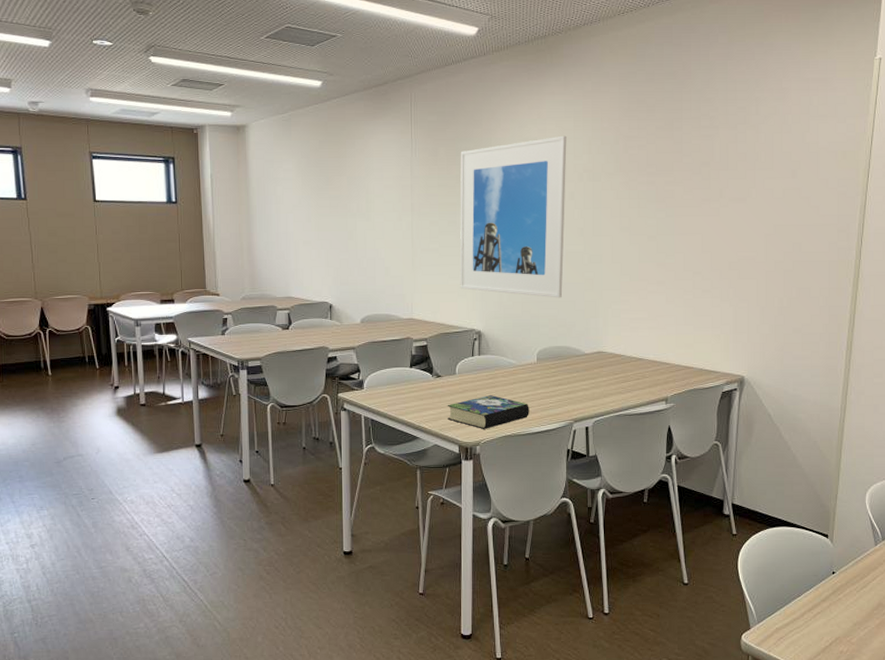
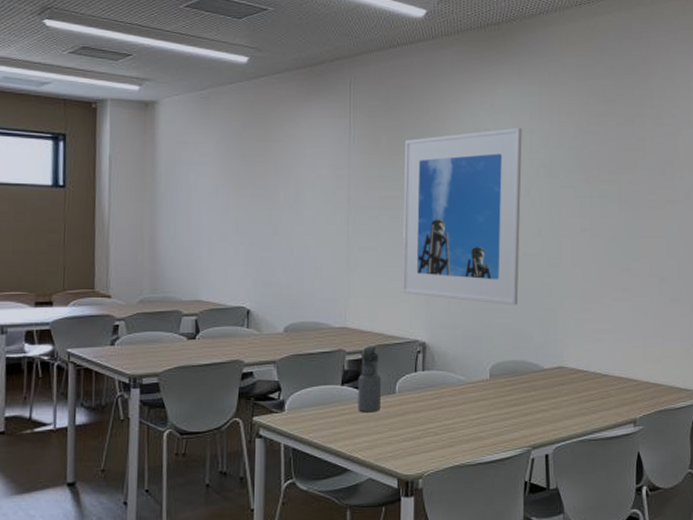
water bottle: none [424,334,444,391] -> present [358,346,382,413]
book: present [447,395,529,429] -> none [384,418,481,459]

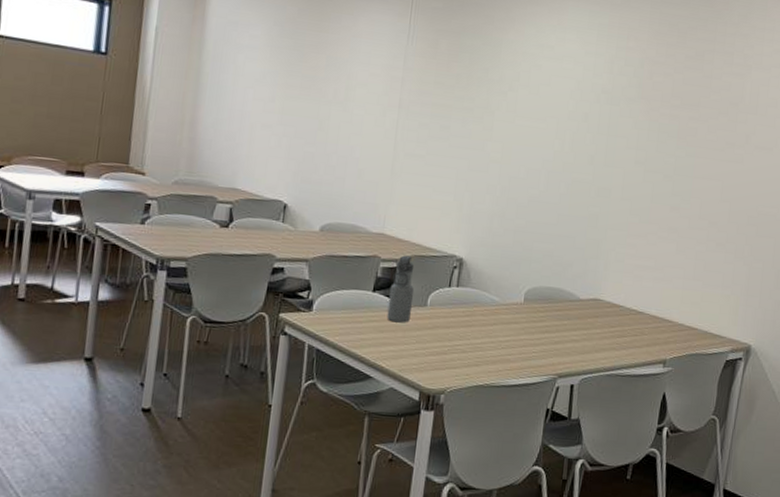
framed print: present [402,127,522,306] -> none [444,47,588,232]

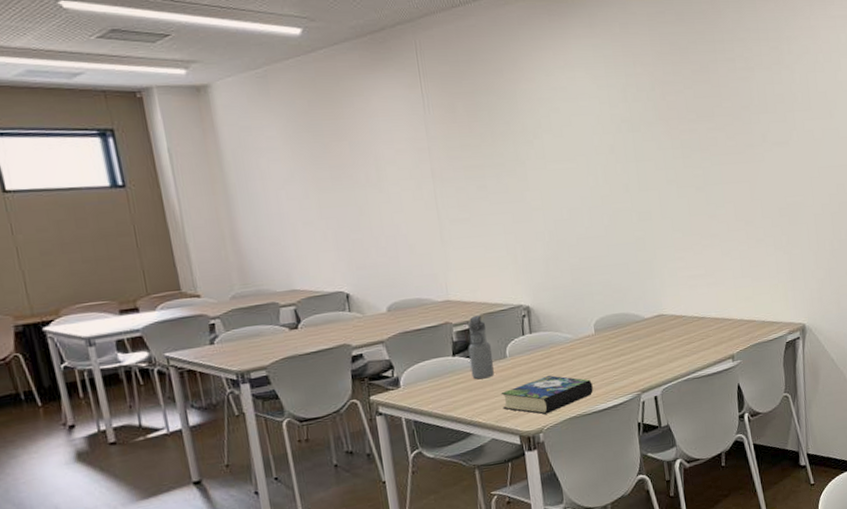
book: none [410,335,509,376] -> present [501,375,593,415]

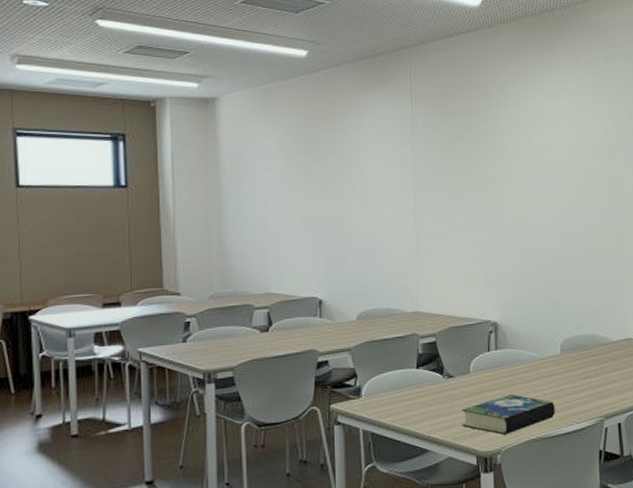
water bottle: present [468,315,494,380] -> none [432,328,457,394]

